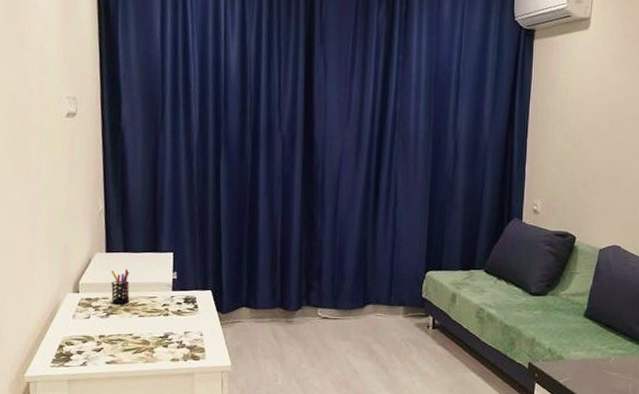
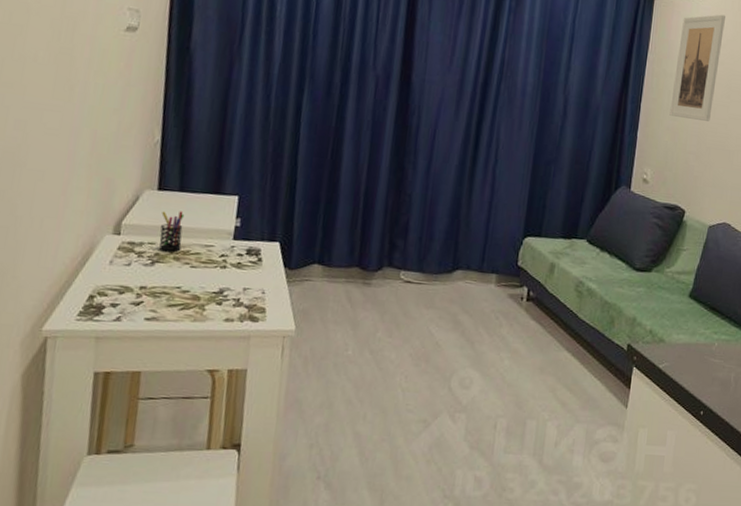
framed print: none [555,47,604,151] -> present [669,14,725,122]

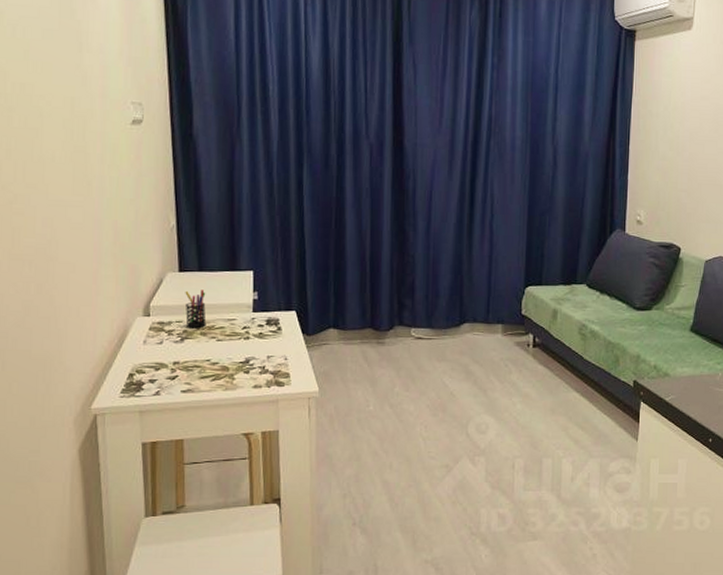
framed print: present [669,14,725,122] -> none [658,49,708,158]

